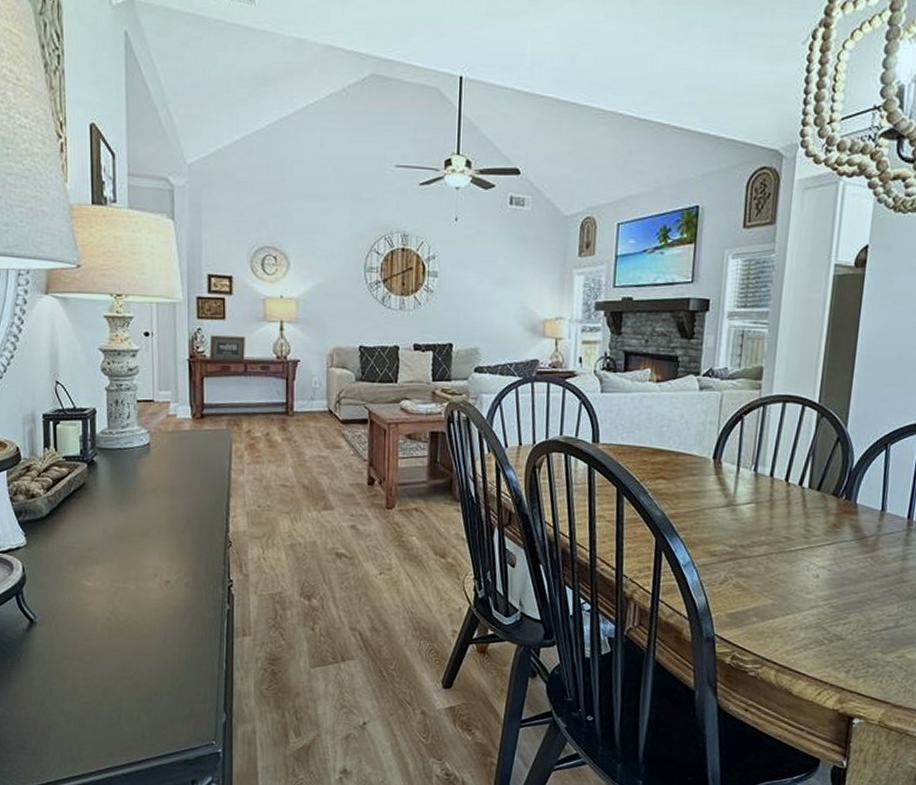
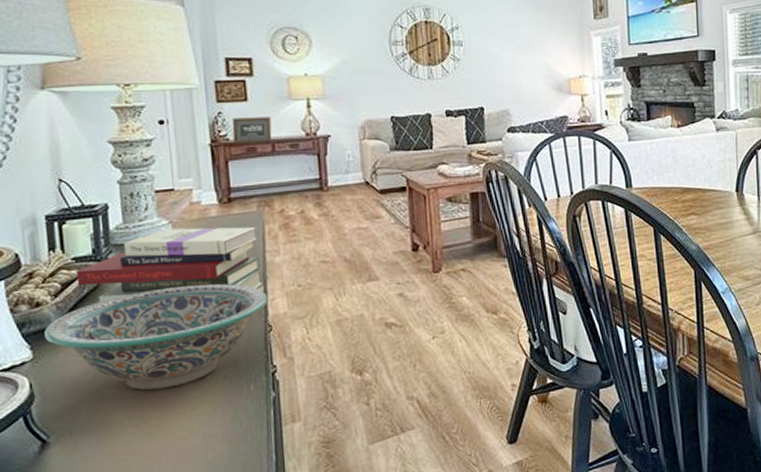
decorative bowl: none [37,493,230,588] -> present [44,283,268,391]
books: none [66,438,227,508] -> present [76,226,264,303]

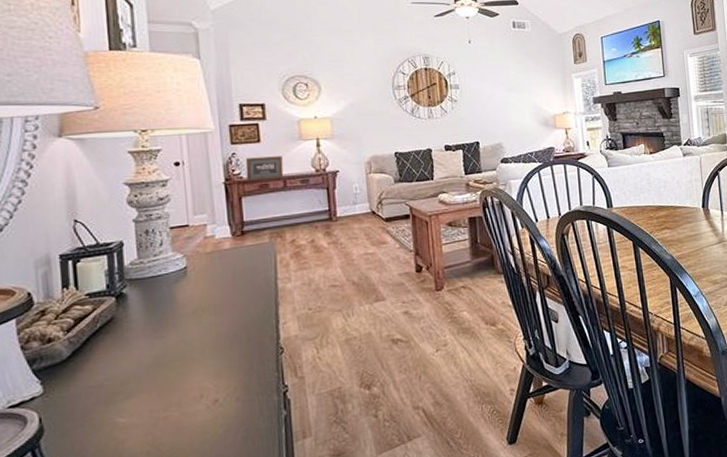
decorative bowl: present [44,283,268,391] -> none [56,310,280,417]
books: present [76,226,264,303] -> none [89,257,276,336]

